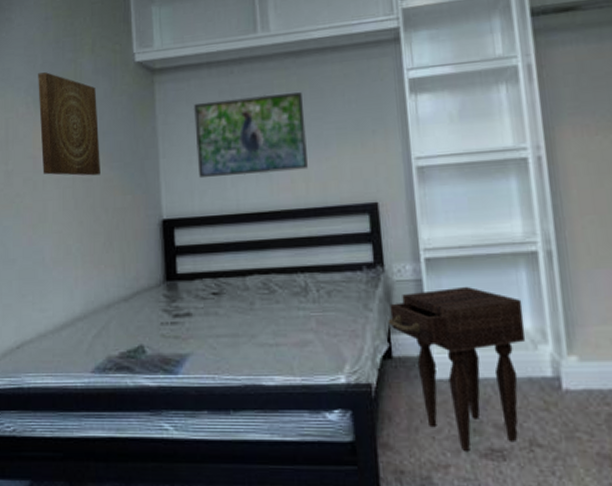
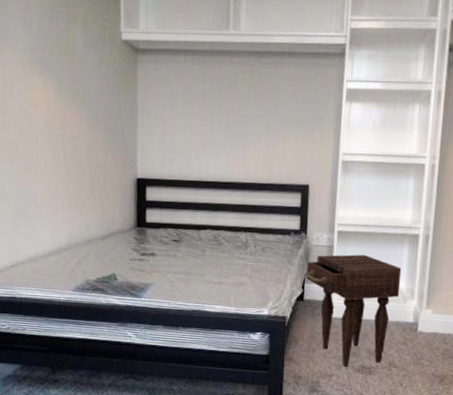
wall art: present [38,72,100,176] -> none [33,37,87,135]
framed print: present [193,92,308,179] -> none [169,84,261,152]

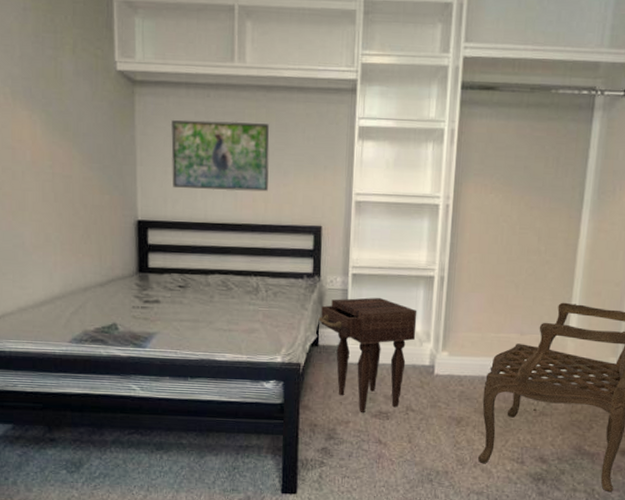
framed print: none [169,84,261,152] -> present [170,119,270,192]

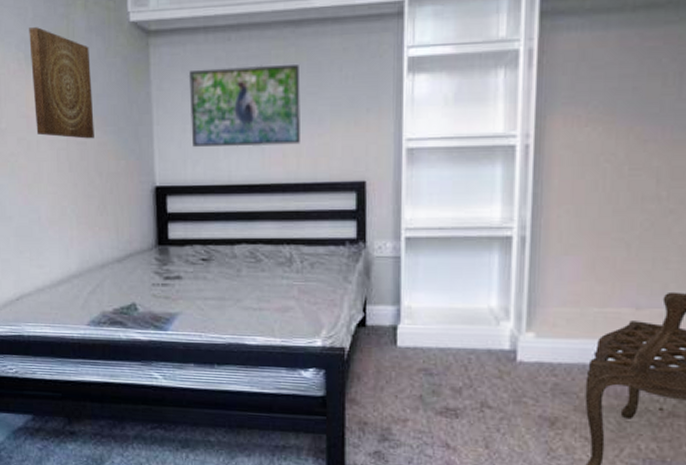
wall art: none [16,65,80,173] -> present [29,27,94,139]
nightstand: present [318,297,417,412] -> none [365,265,491,409]

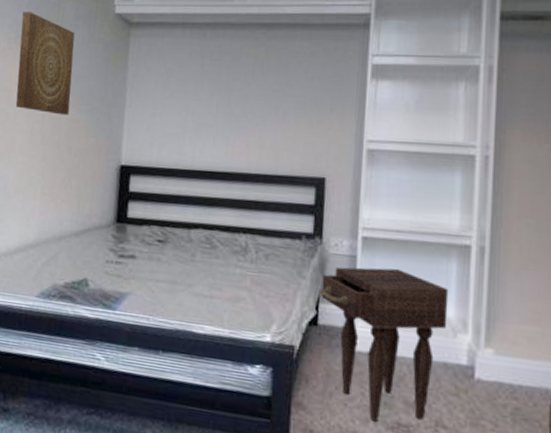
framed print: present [188,65,300,148] -> none [160,60,268,137]
nightstand: none [365,265,491,409] -> present [318,267,449,422]

